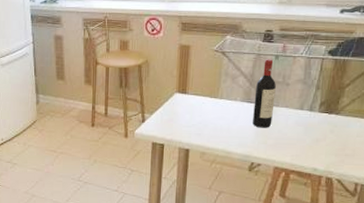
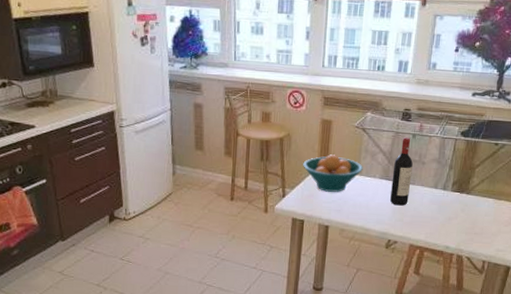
fruit bowl: none [162,79,223,116] -> present [303,154,363,192]

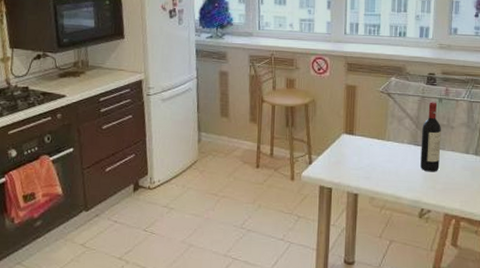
fruit bowl: present [303,154,363,192] -> none [329,120,390,159]

